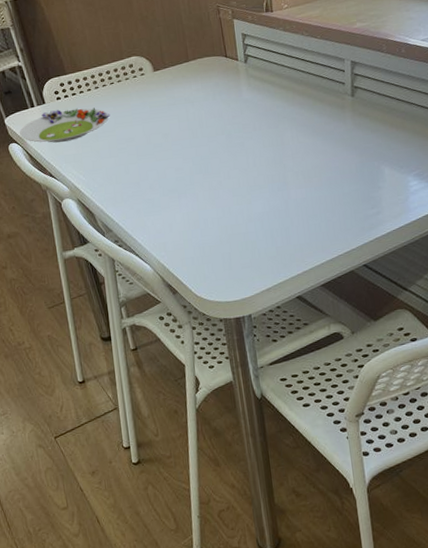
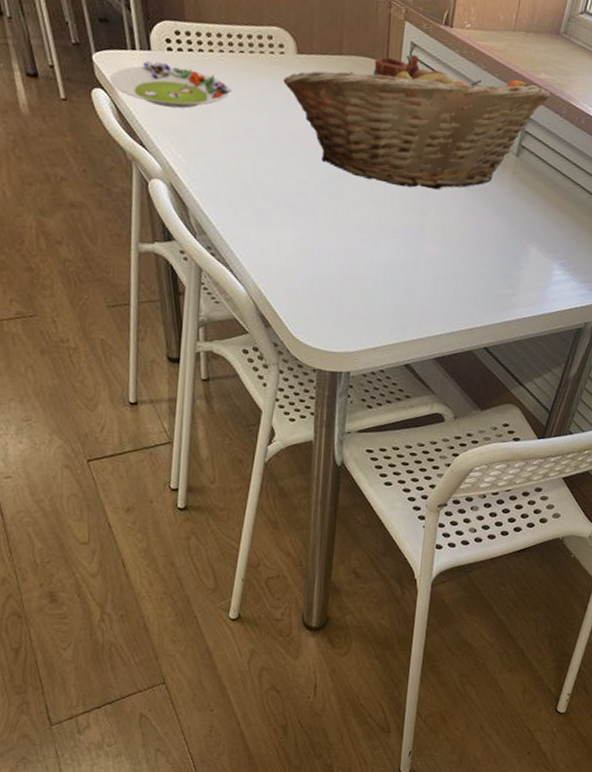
fruit basket: none [147,34,369,152] -> present [283,55,551,190]
mug: none [215,42,254,69] -> present [373,54,420,78]

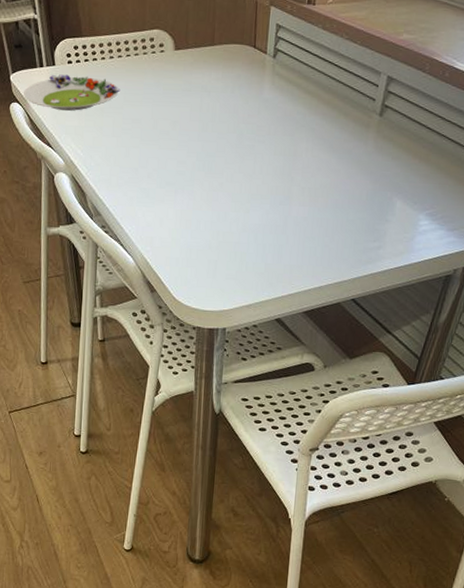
fruit basket: present [283,55,551,190] -> none [163,36,413,157]
mug: present [373,54,420,78] -> none [242,35,285,59]

